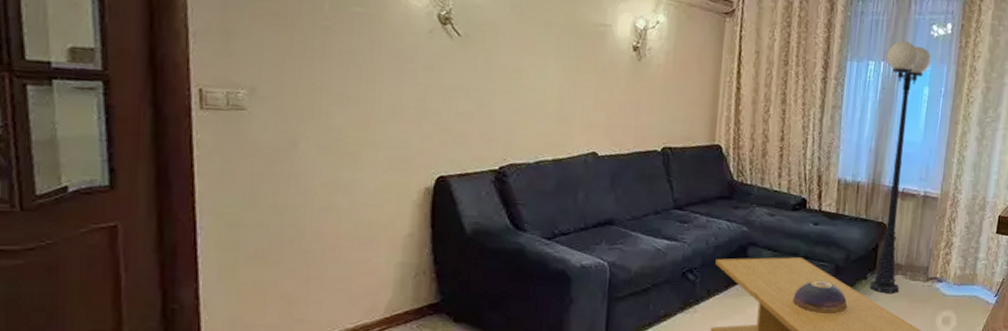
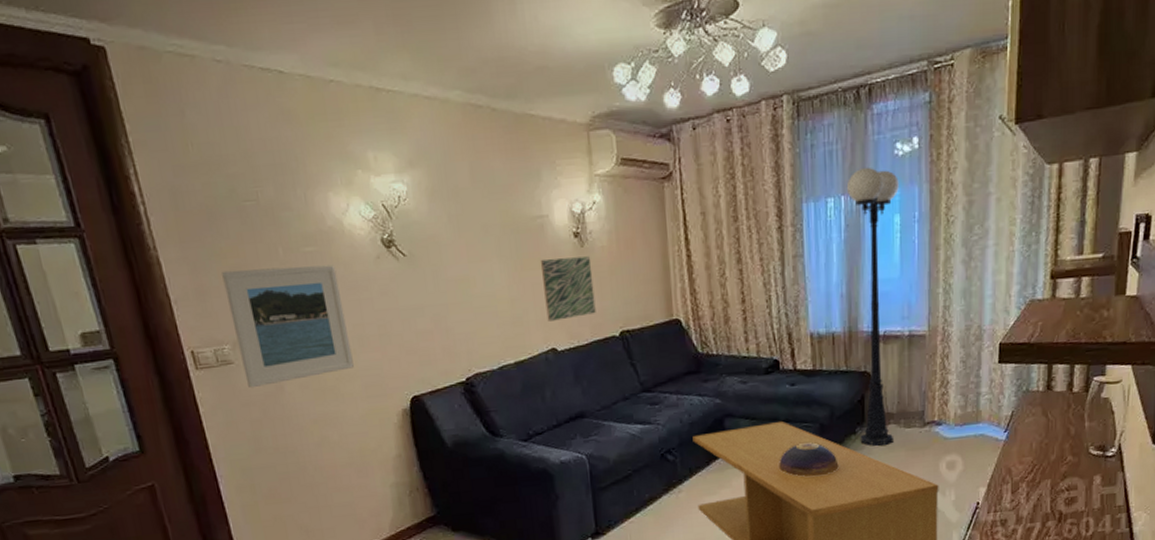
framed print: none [254,13,383,140] -> present [222,264,354,389]
wall art: none [593,65,646,127] -> present [540,256,596,321]

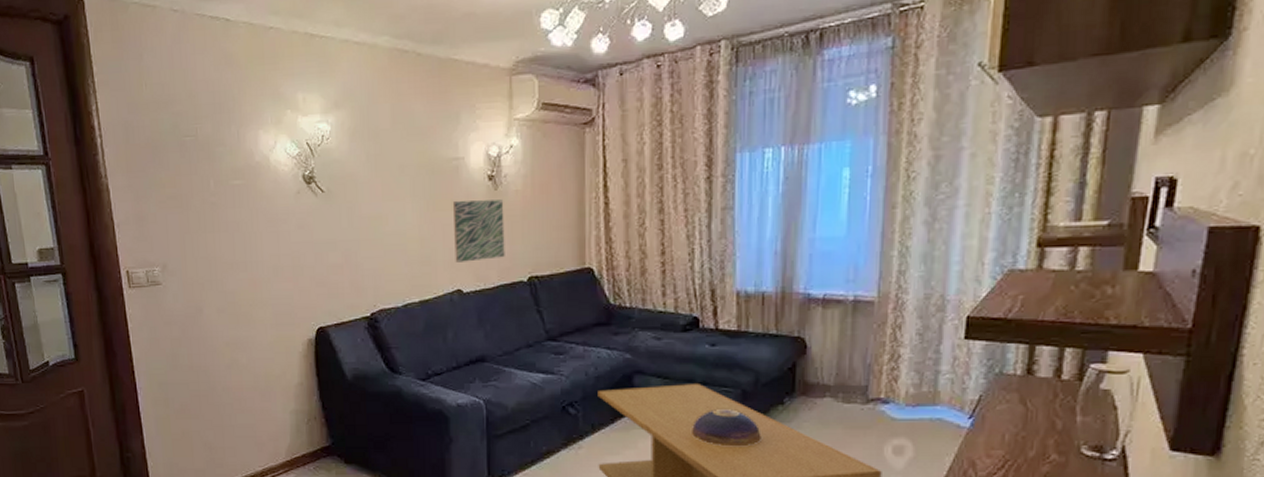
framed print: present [222,264,354,389] -> none [159,197,267,309]
floor lamp: present [846,167,899,446] -> none [788,116,850,420]

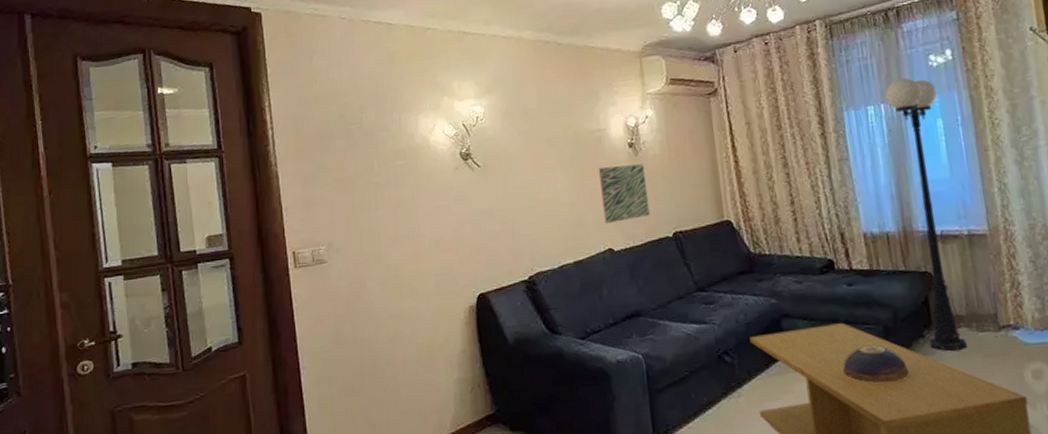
floor lamp: none [788,116,850,420] -> present [884,77,967,351]

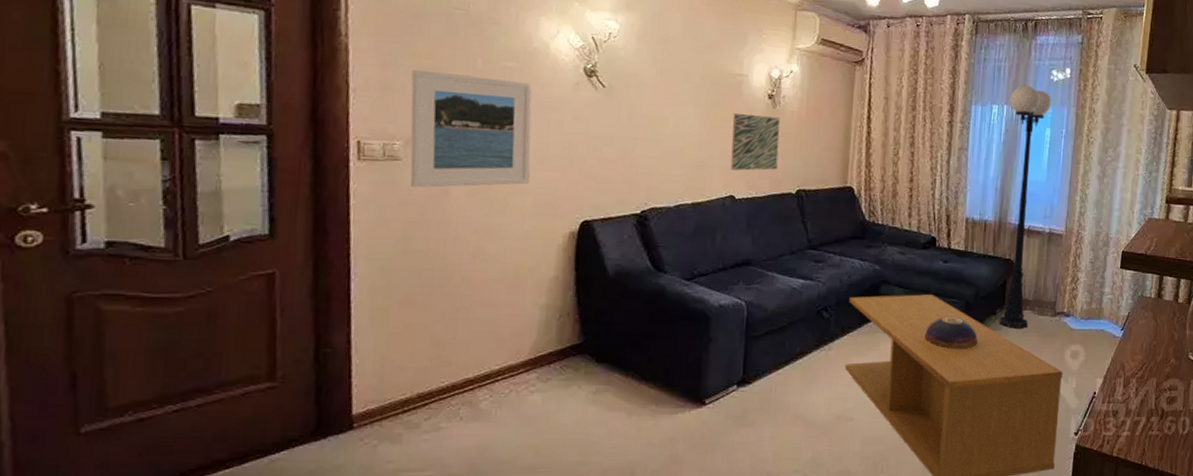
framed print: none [326,175,429,285] -> present [410,69,533,188]

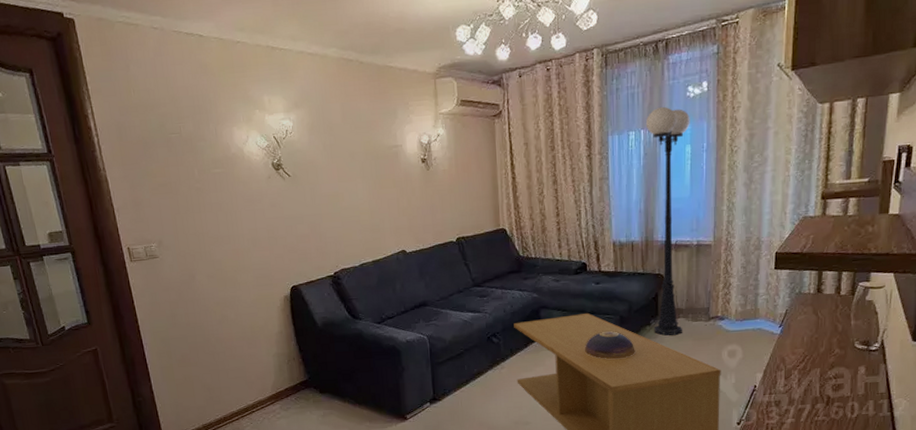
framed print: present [410,69,533,188] -> none [152,183,248,277]
wall art: present [730,112,780,171] -> none [394,178,438,229]

